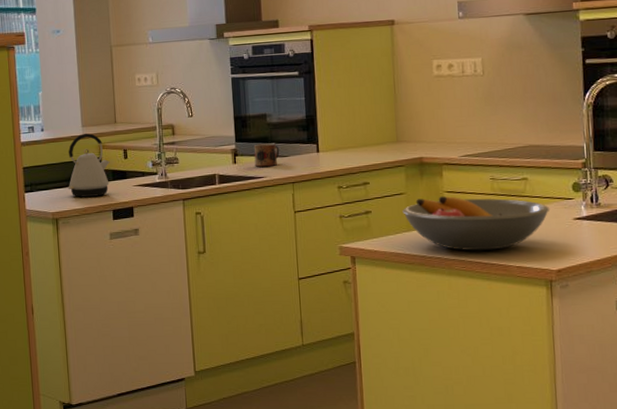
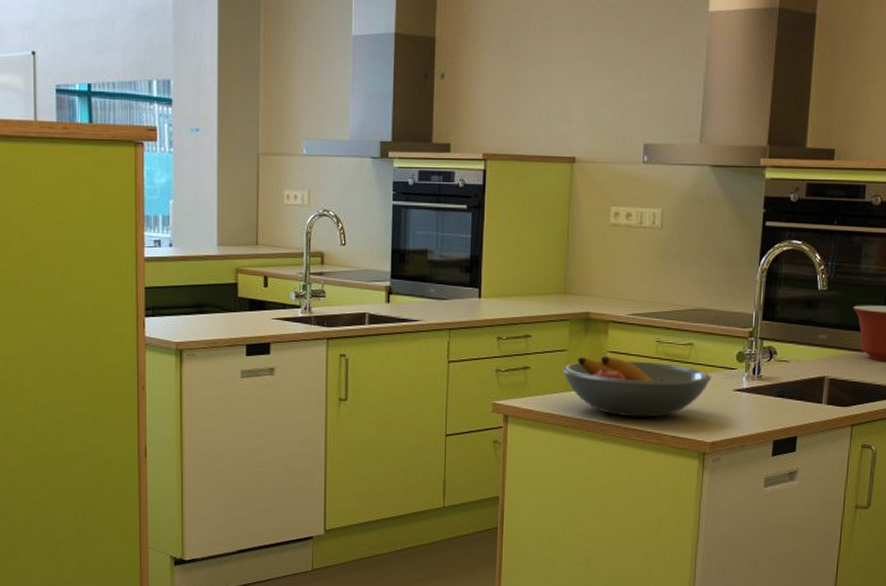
kettle: present [68,133,110,197] -> none [196,254,247,328]
mug: present [253,143,280,167] -> none [410,282,438,309]

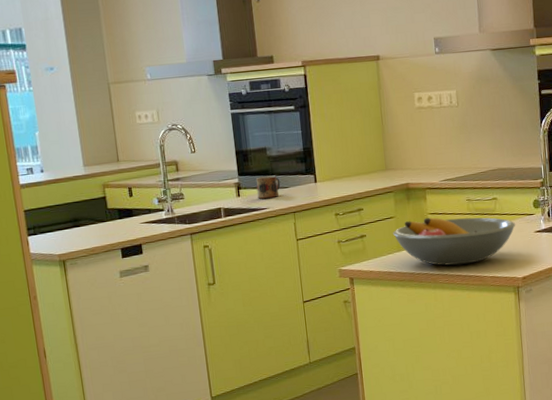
mug: none [410,282,438,309] -> present [255,175,281,199]

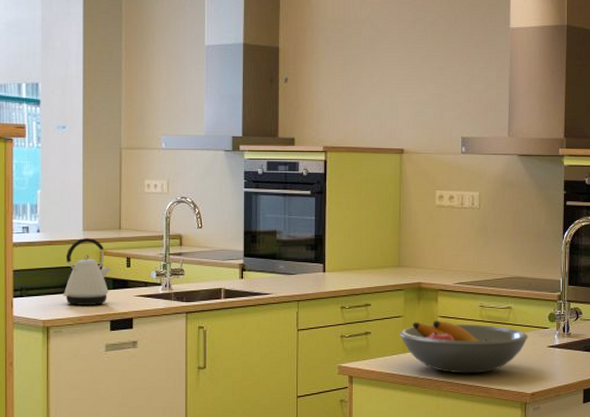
kettle: none [70,173,116,238] -> present [63,238,111,305]
mug: present [255,175,281,199] -> none [262,260,287,283]

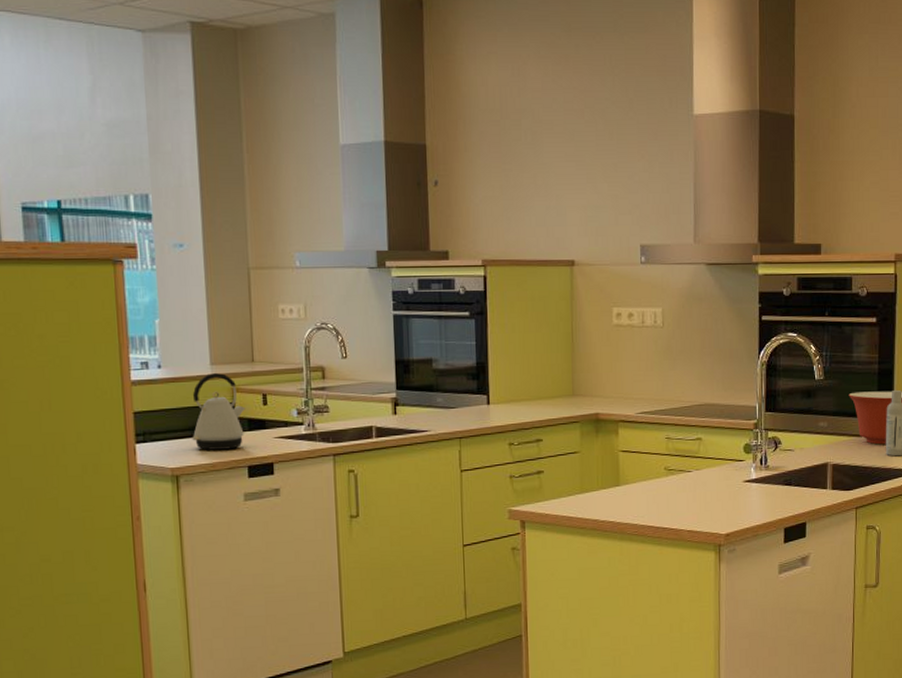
fruit bowl: present [399,321,529,374] -> none [576,456,722,515]

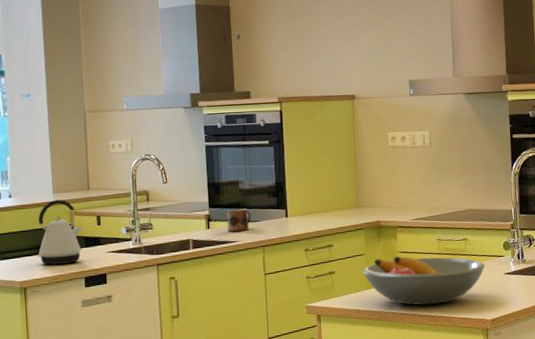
mug: none [417,392,446,419] -> present [226,208,251,232]
fruit bowl: none [576,456,722,515] -> present [362,256,486,306]

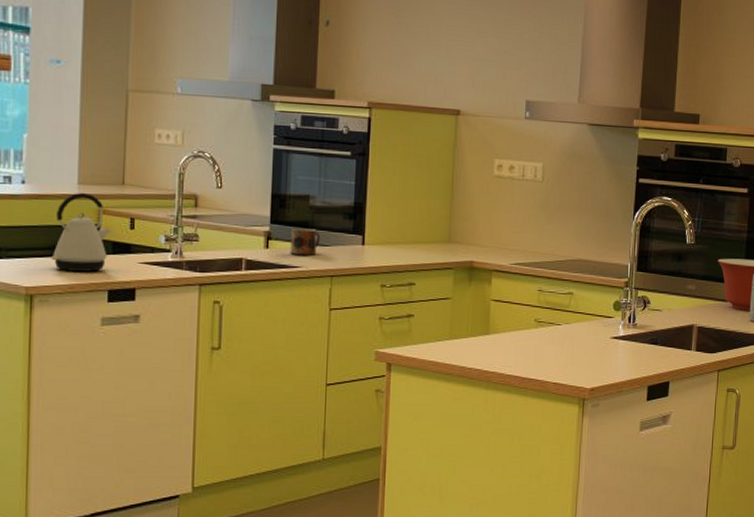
fruit bowl: present [362,256,486,306] -> none [446,305,591,365]

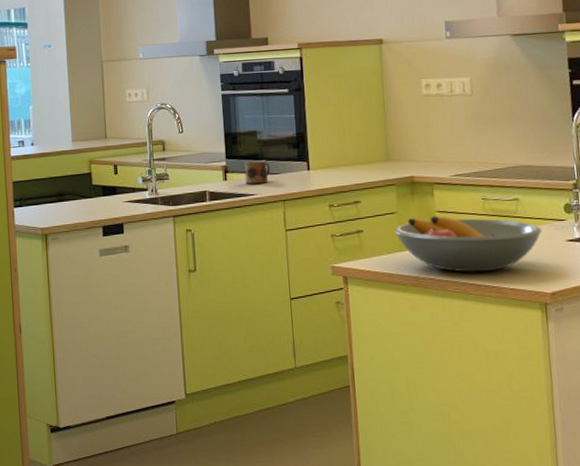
kettle: present [51,193,111,272] -> none [58,148,100,213]
fruit bowl: none [446,305,591,365] -> present [394,216,543,272]

